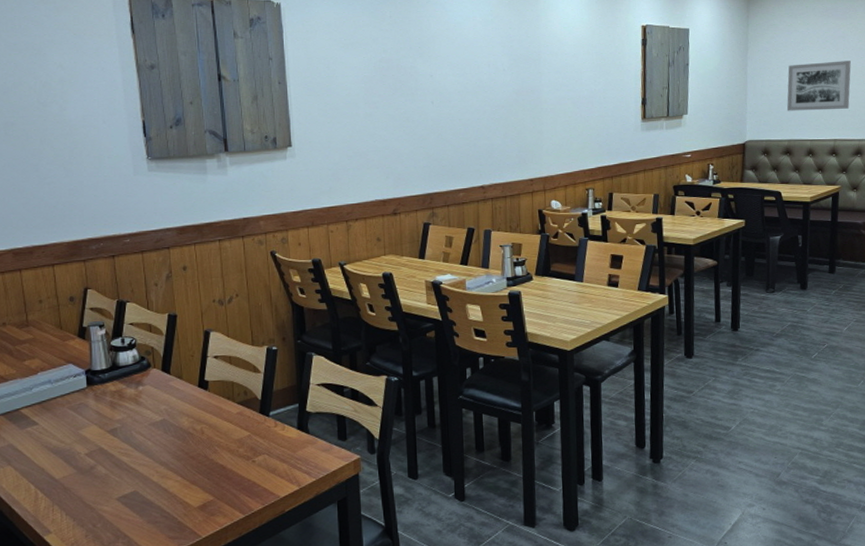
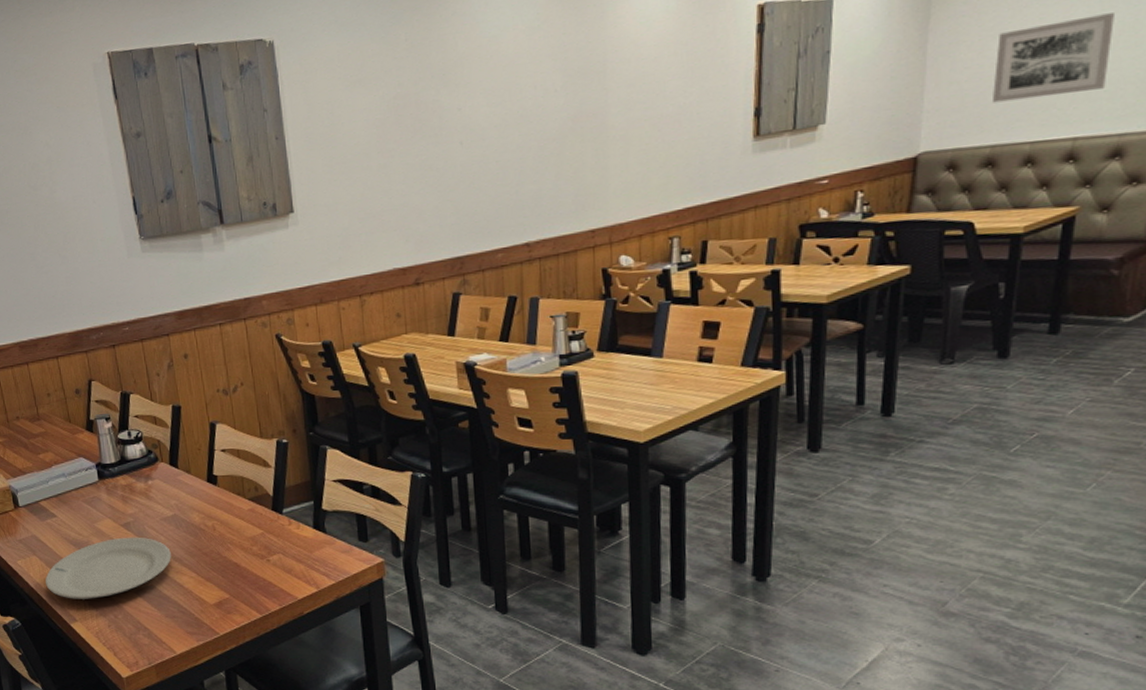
plate: none [18,442,157,510] -> present [45,537,171,599]

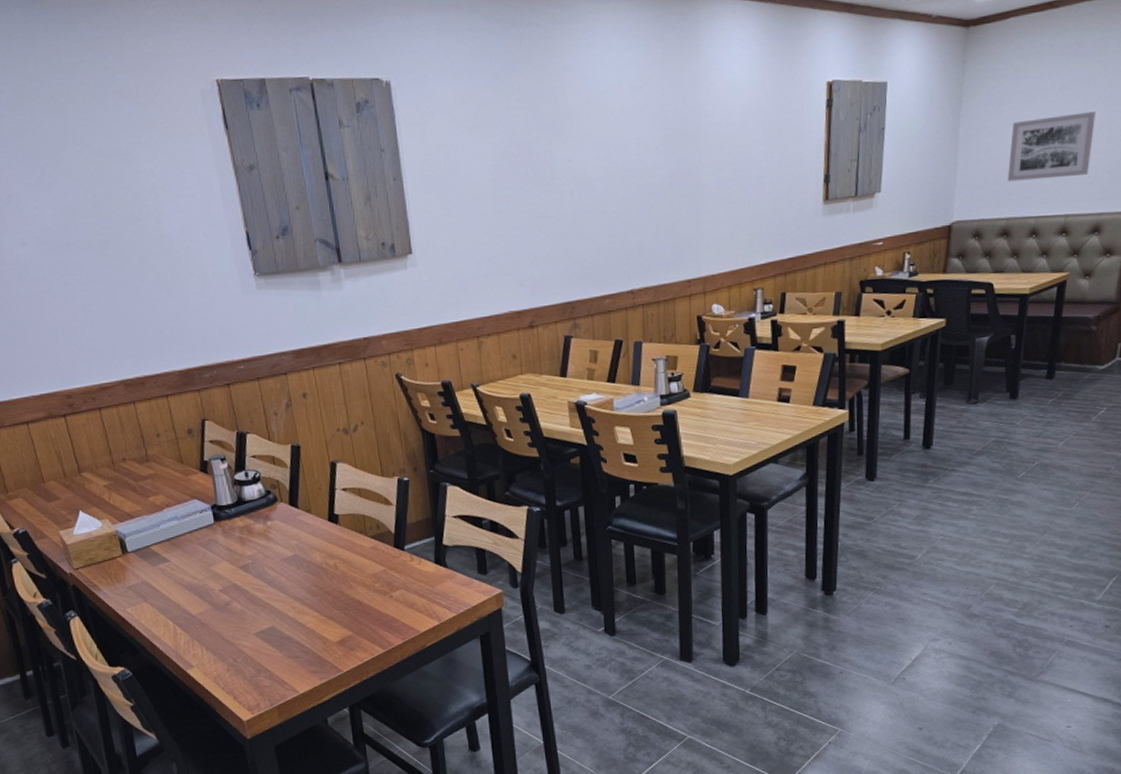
plate: present [45,537,171,599] -> none [157,578,292,645]

